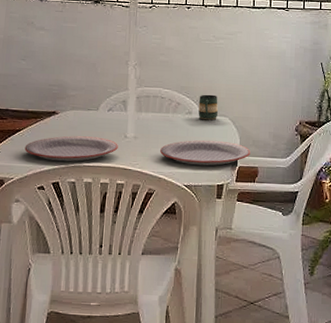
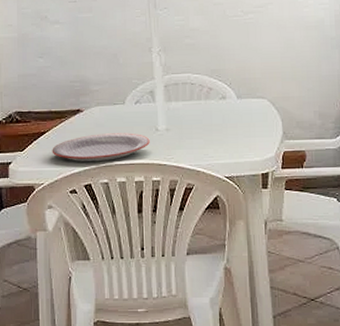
plate: present [160,140,251,166] -> none [196,125,295,154]
mug: present [198,94,219,121] -> none [232,75,255,104]

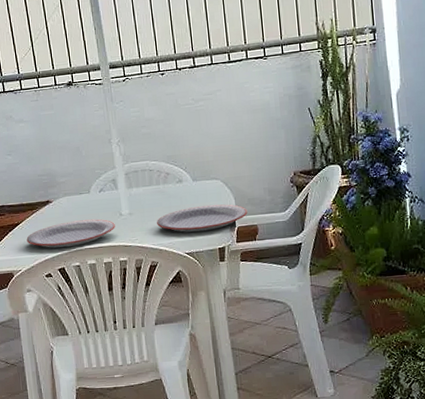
plate: none [196,125,295,154] -> present [157,204,248,232]

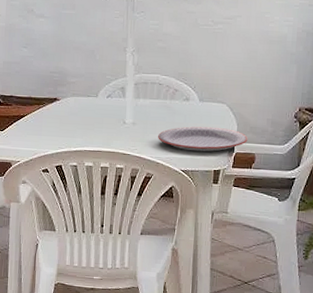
plate: present [26,219,115,248] -> none [29,121,117,146]

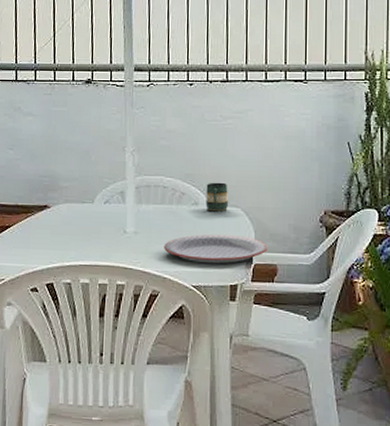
mug: none [195,80,216,107] -> present [206,182,229,212]

